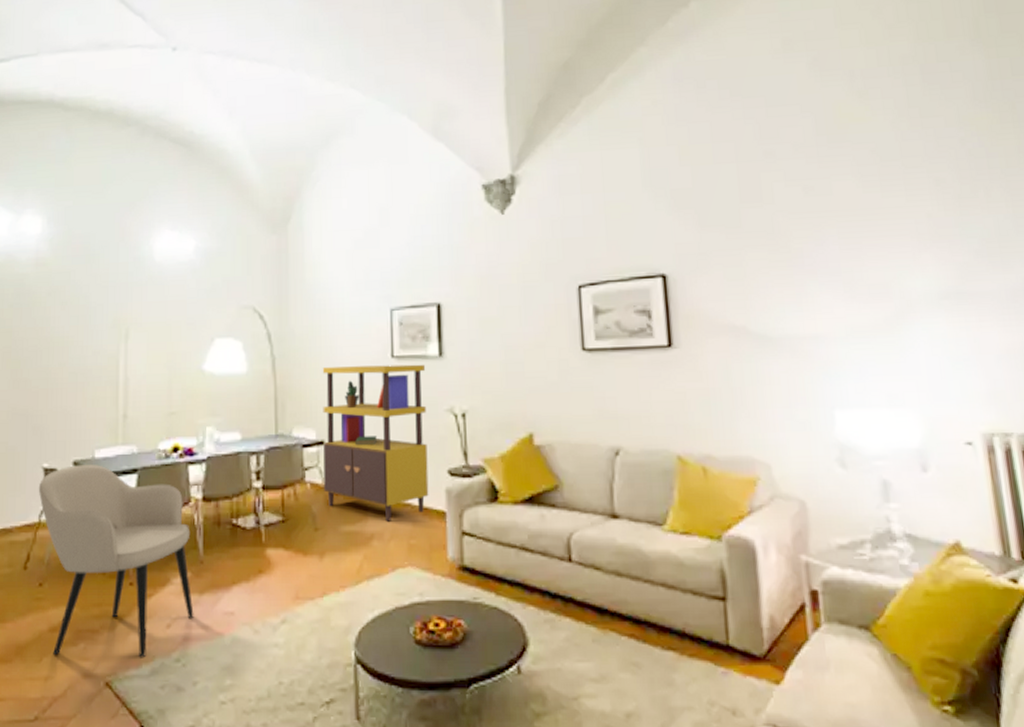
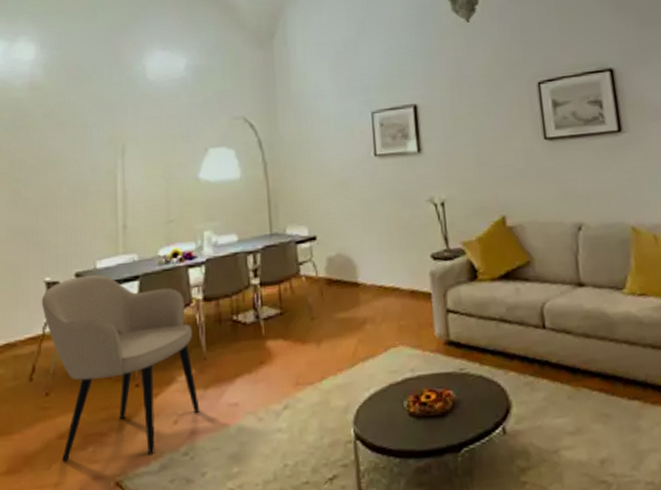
bookcase: present [322,364,429,522] -> none [311,160,415,306]

